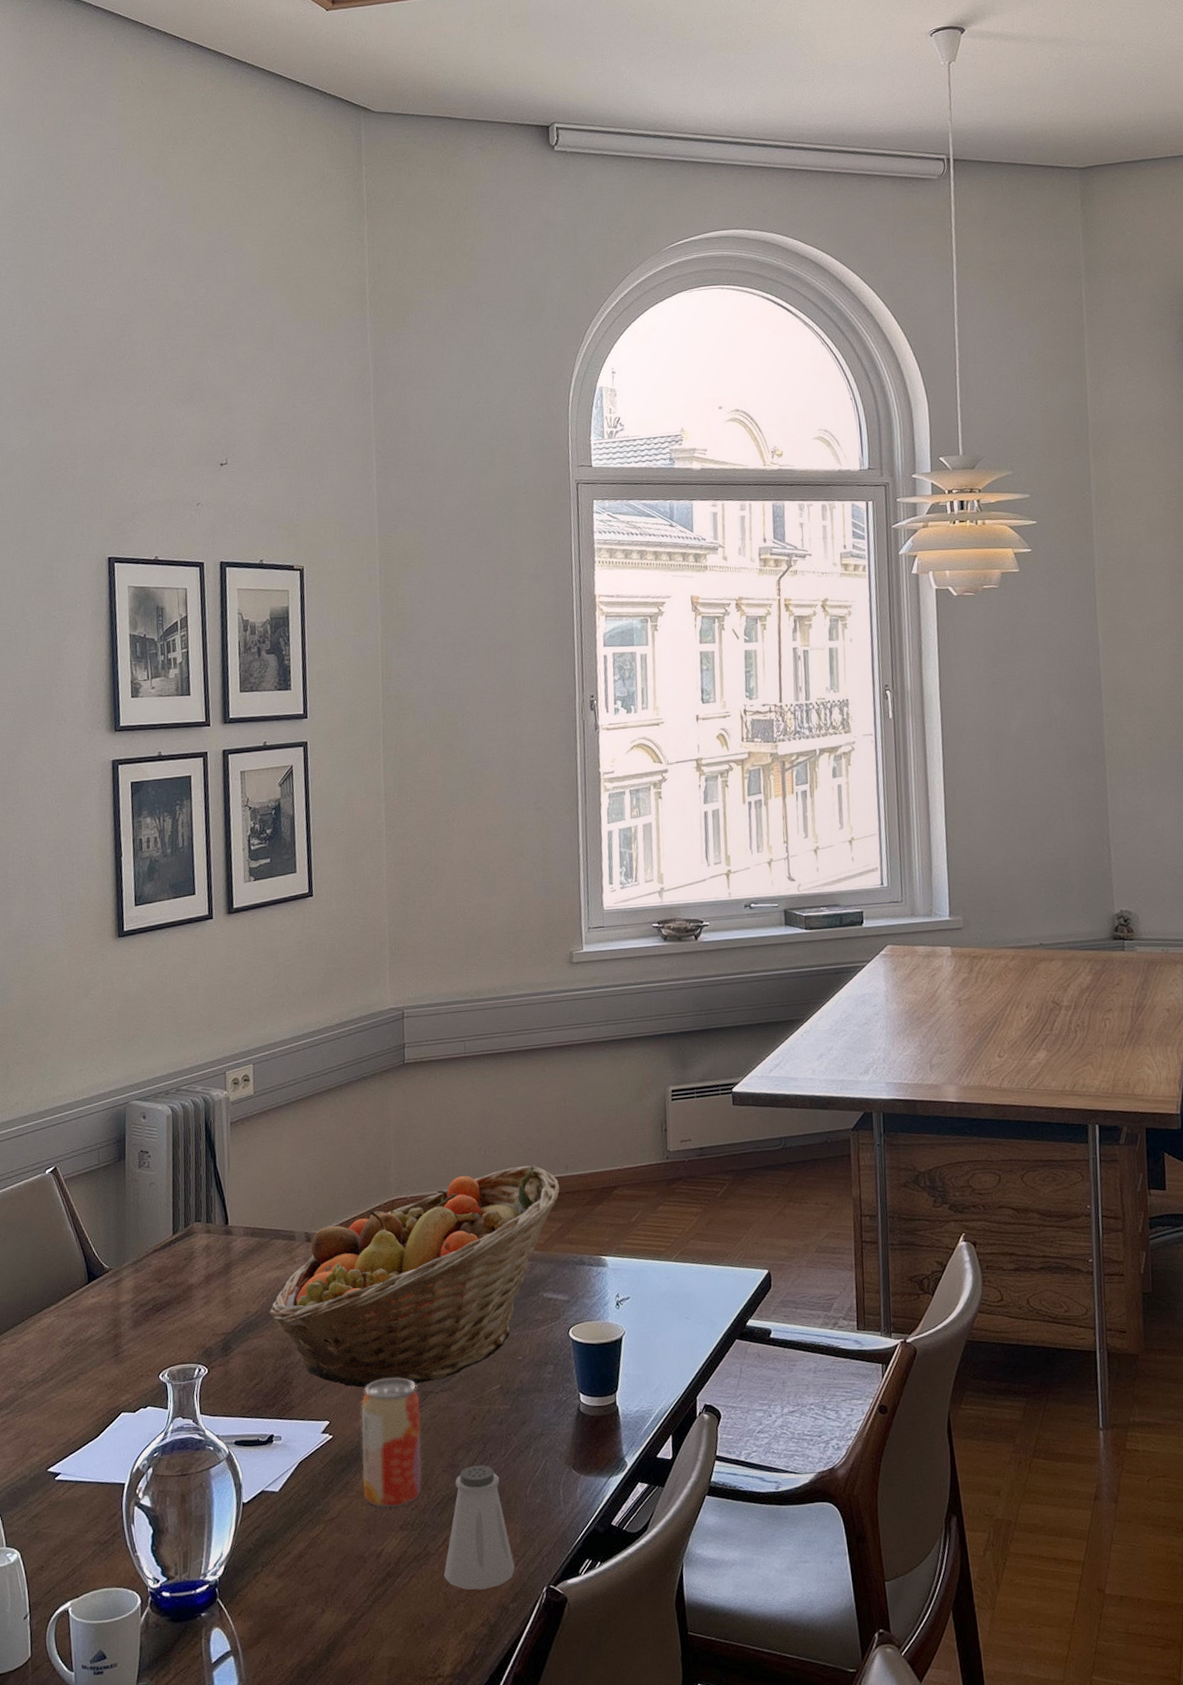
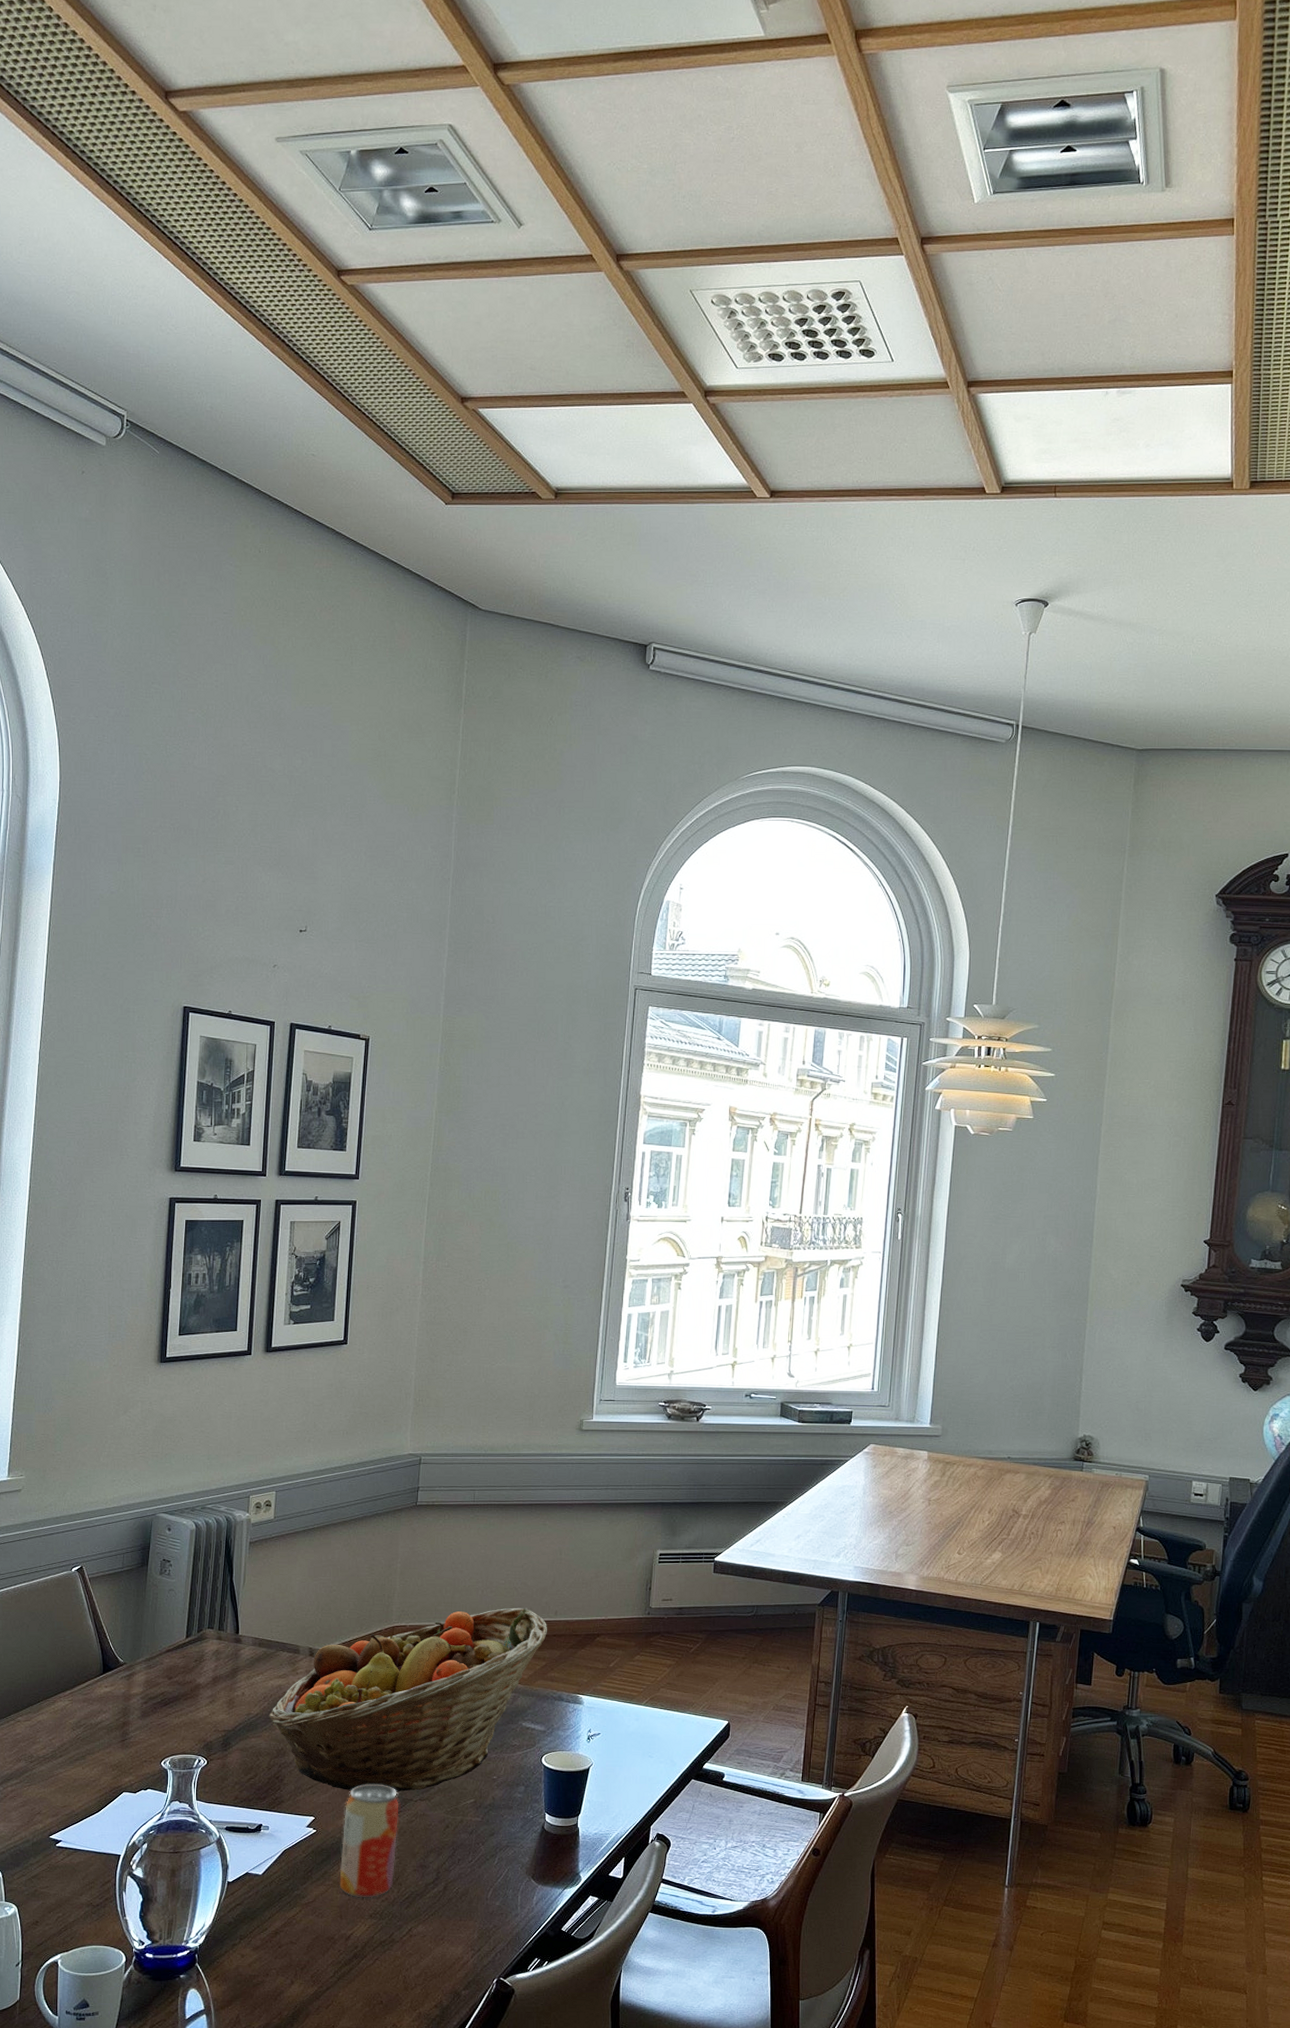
saltshaker: present [444,1465,515,1590] -> none [405,1868,470,1976]

